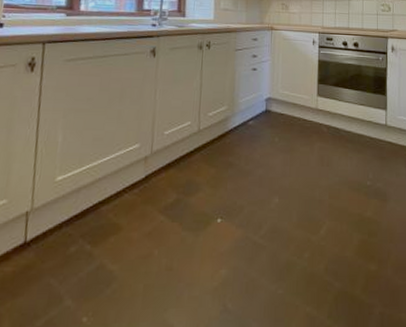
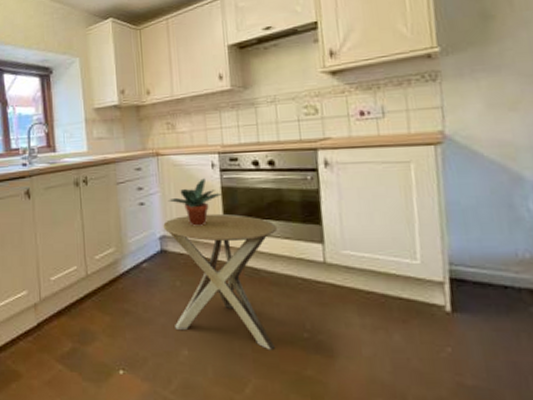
side table: none [270,81,356,197] -> present [163,213,278,351]
potted plant: none [276,52,318,91] -> present [167,178,222,226]

